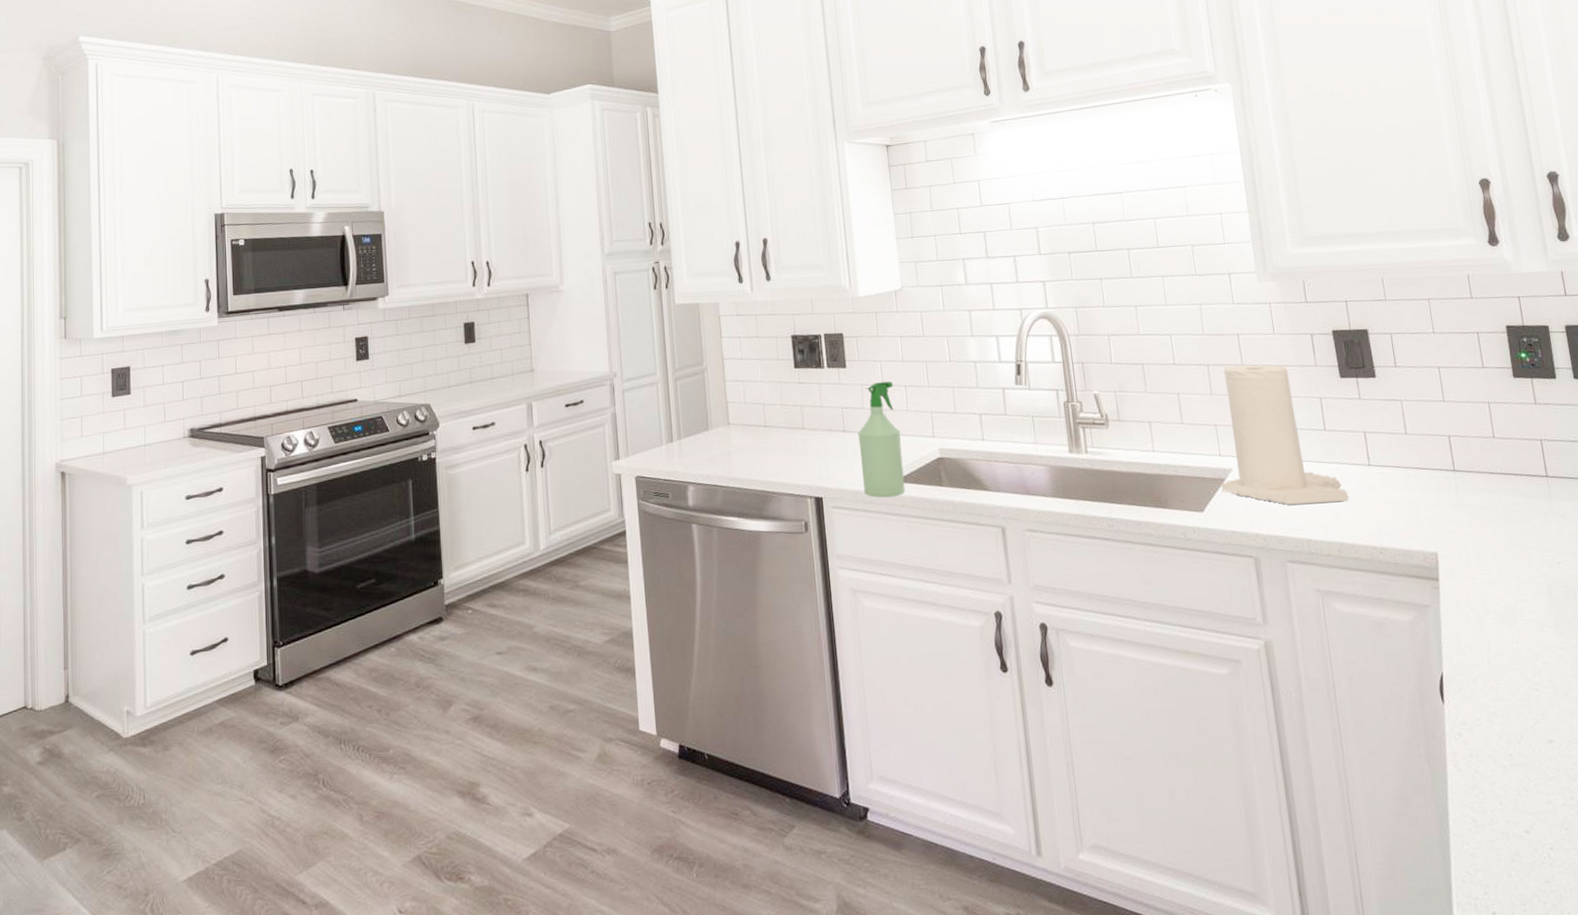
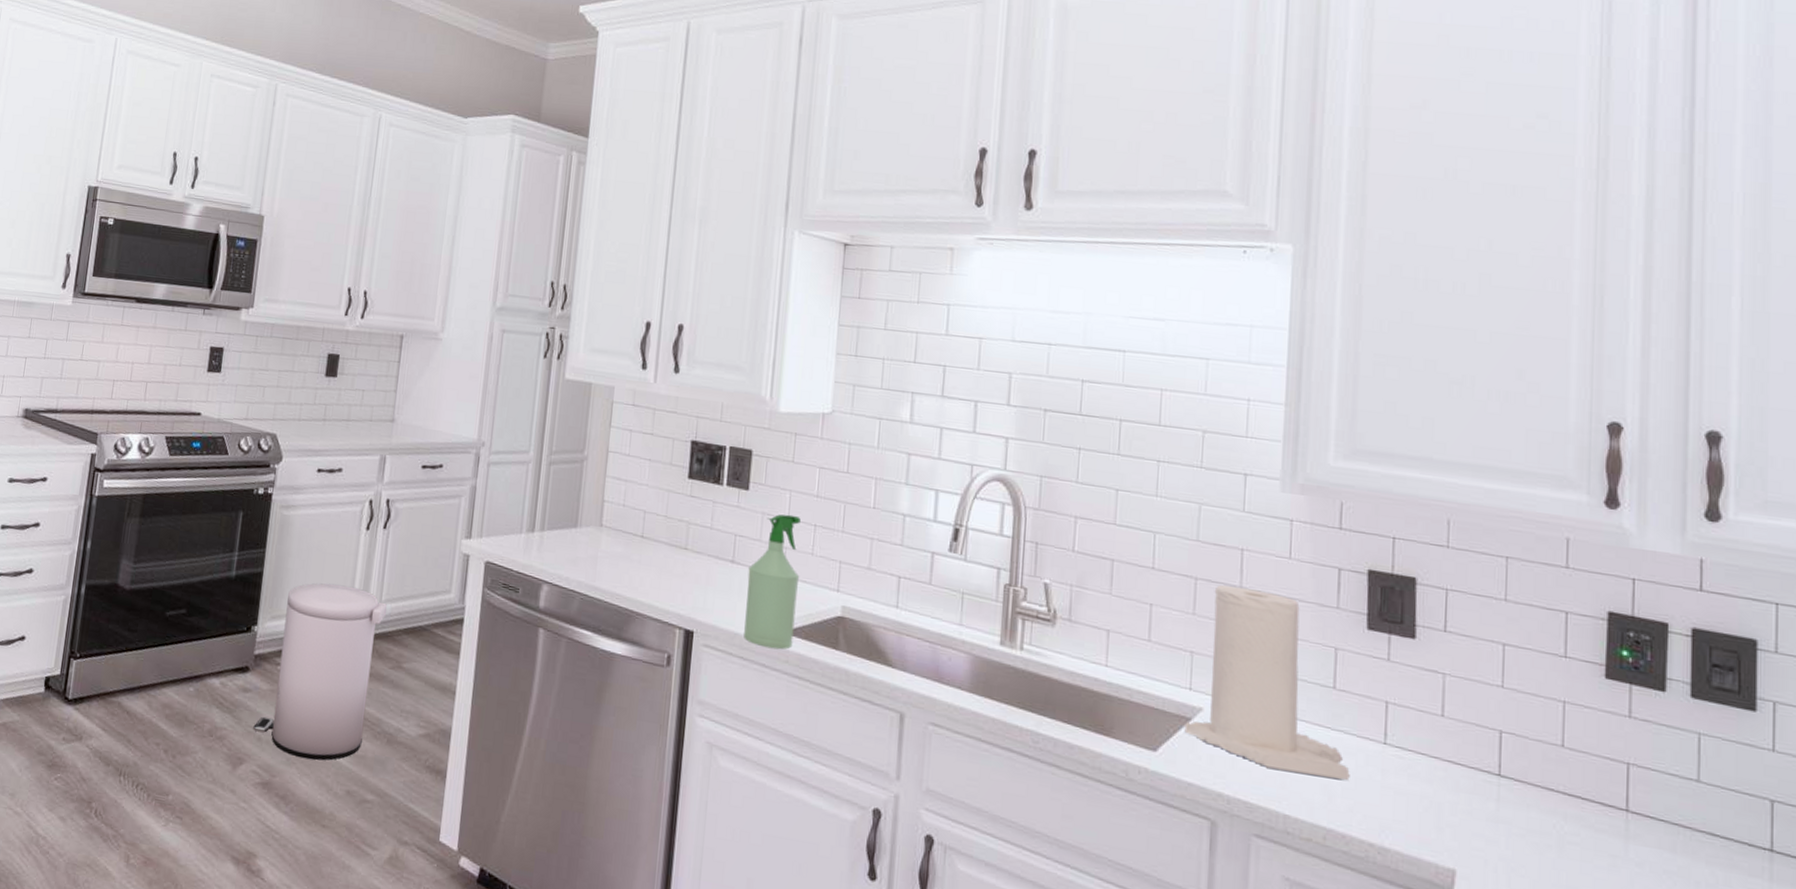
pedal bin: none [455,524,557,687] -> present [253,583,387,761]

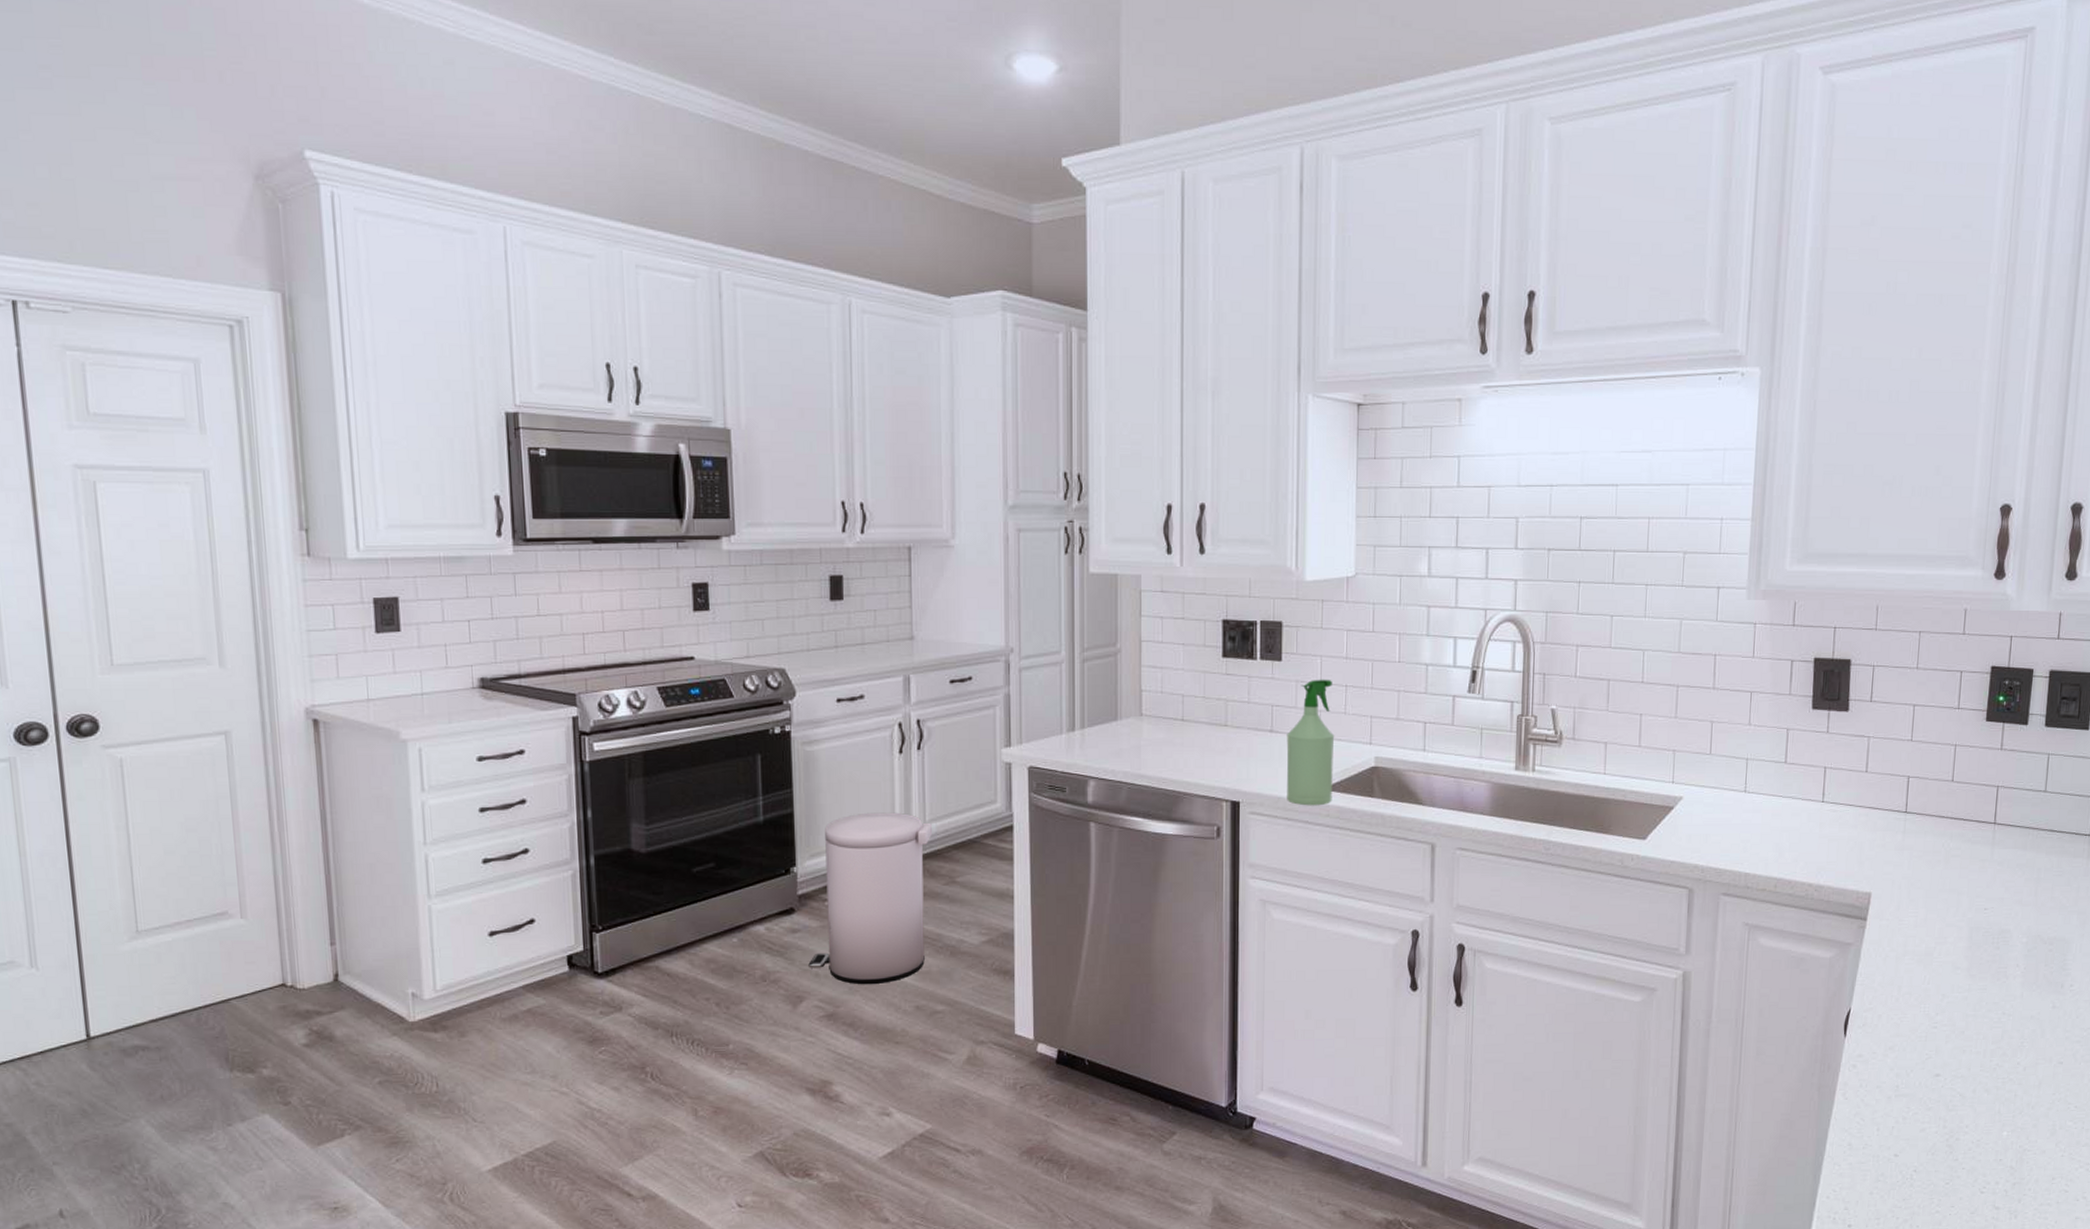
paper towel: present [1184,585,1350,781] -> none [1668,689,1796,838]

